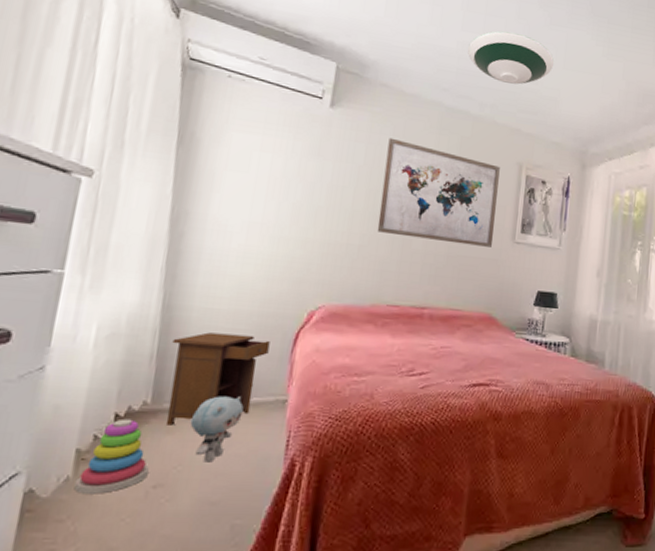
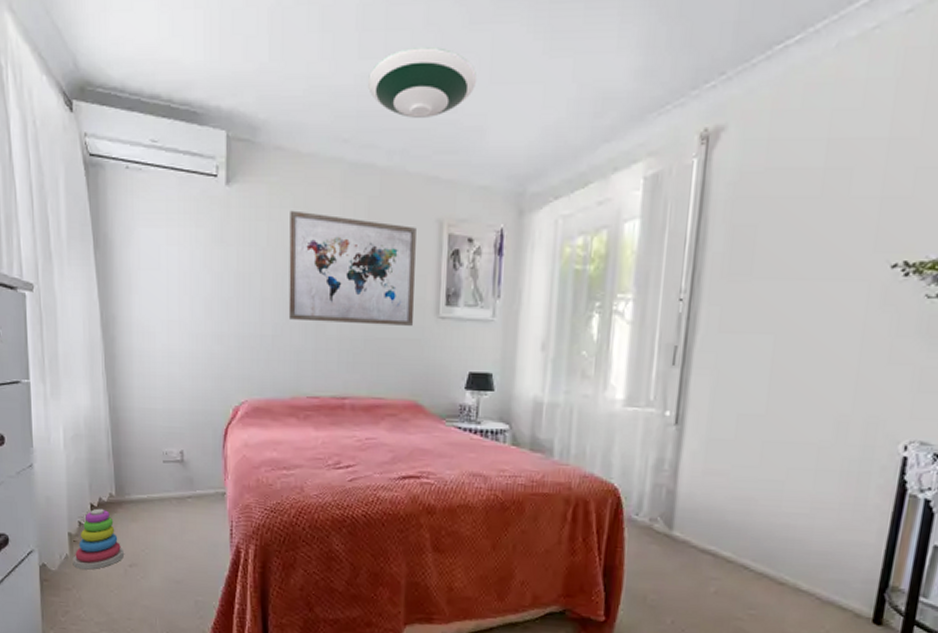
nightstand: present [165,332,270,426] -> none [123,431,203,515]
plush toy: present [190,396,244,463] -> none [148,489,190,547]

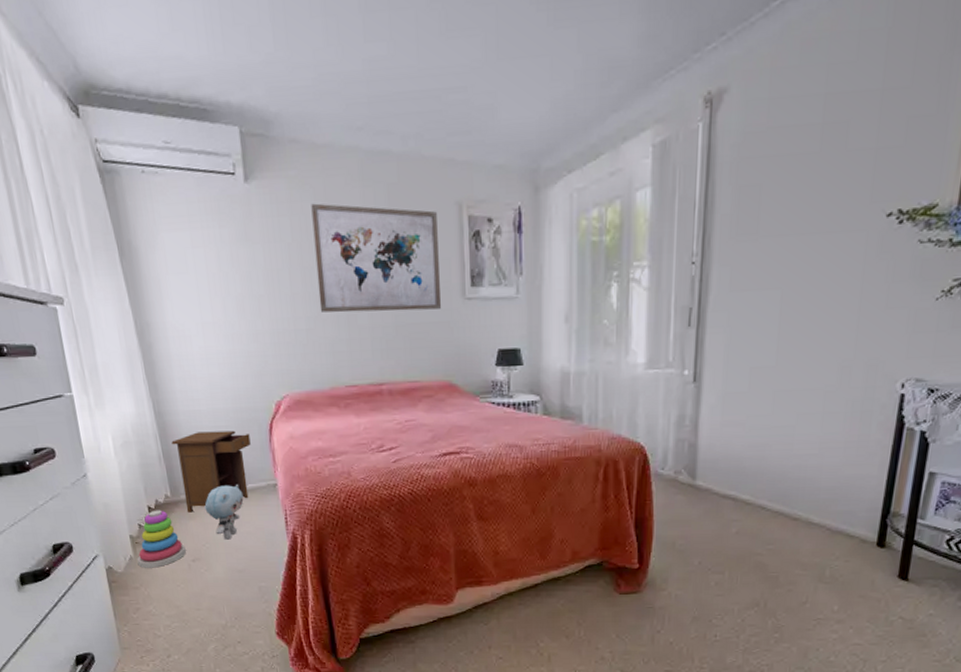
nightstand: none [123,431,203,515] -> present [171,430,251,513]
plush toy: none [148,489,190,547] -> present [204,485,244,540]
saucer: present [367,46,478,118] -> none [375,24,485,101]

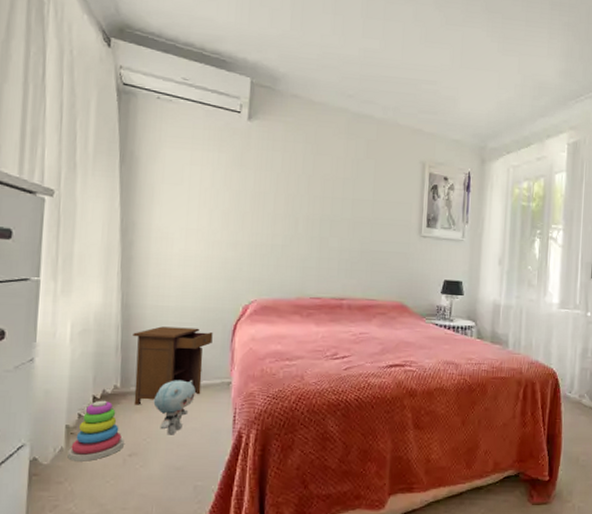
wall art: present [311,203,442,313] -> none [297,145,405,242]

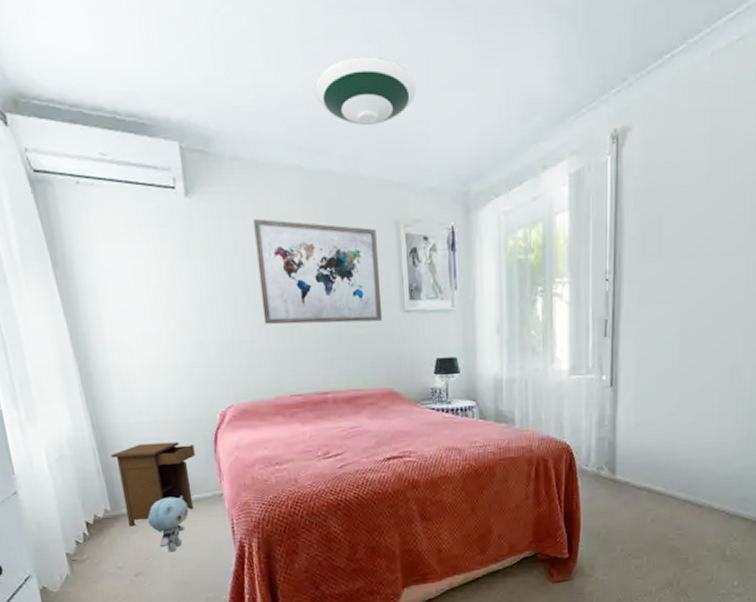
stacking toy: present [67,400,124,461] -> none [74,525,128,586]
wall art: none [297,145,405,242] -> present [253,218,383,324]
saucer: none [368,35,452,86] -> present [314,55,417,125]

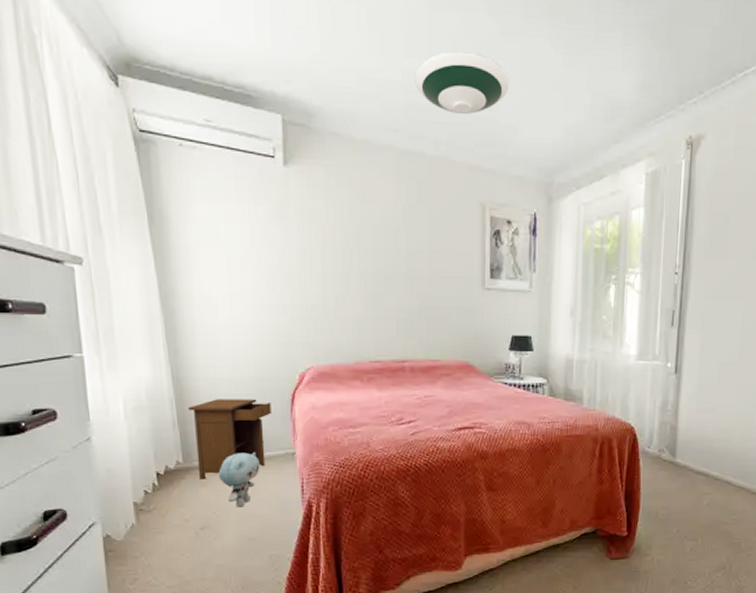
wall art: present [253,218,383,324] -> none [347,191,464,296]

